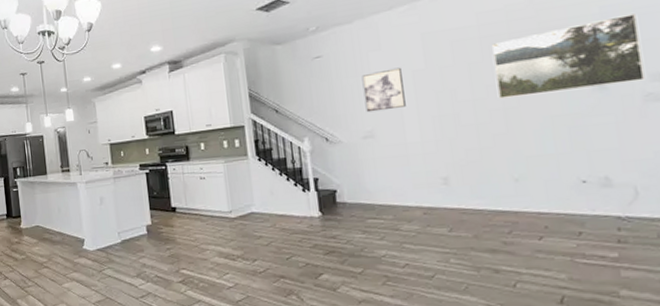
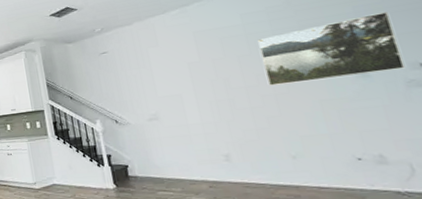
wall art: present [361,67,406,113] -> none [143,60,185,99]

